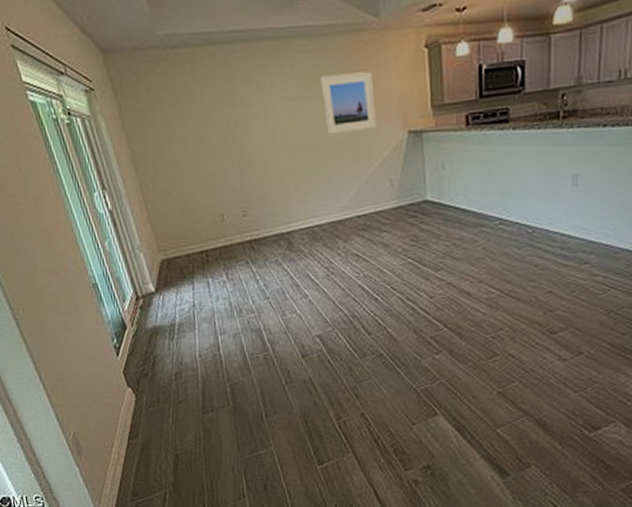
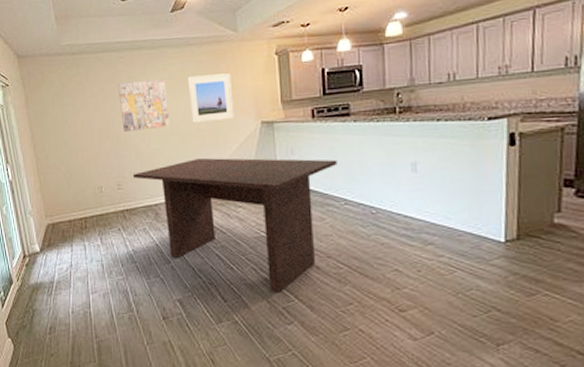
wall art: none [235,80,302,148] -> present [118,80,171,133]
dining table: none [260,174,493,322] -> present [133,157,337,293]

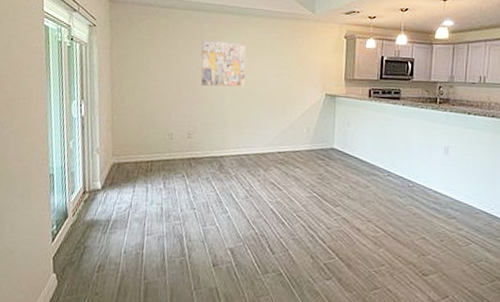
dining table: present [133,157,337,293] -> none [204,118,385,250]
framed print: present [187,73,234,123] -> none [265,44,305,88]

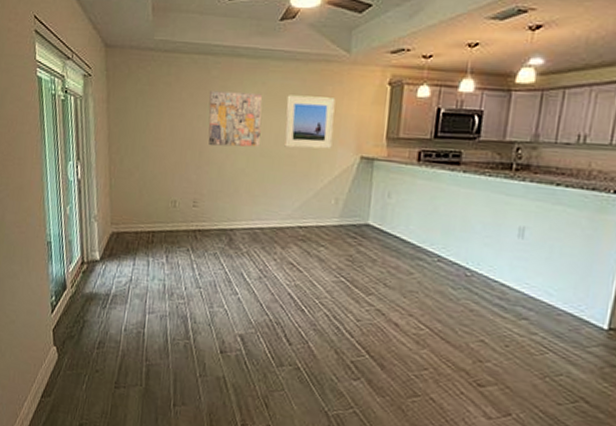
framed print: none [265,44,305,88] -> present [284,95,336,149]

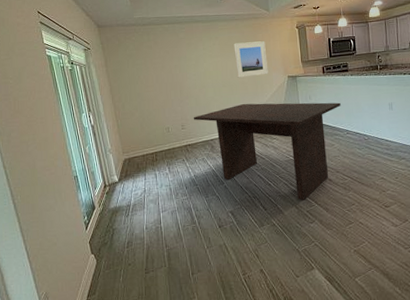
wall art: present [208,91,263,148] -> none [181,45,222,85]
dining table: none [212,185,438,345] -> present [194,102,341,200]

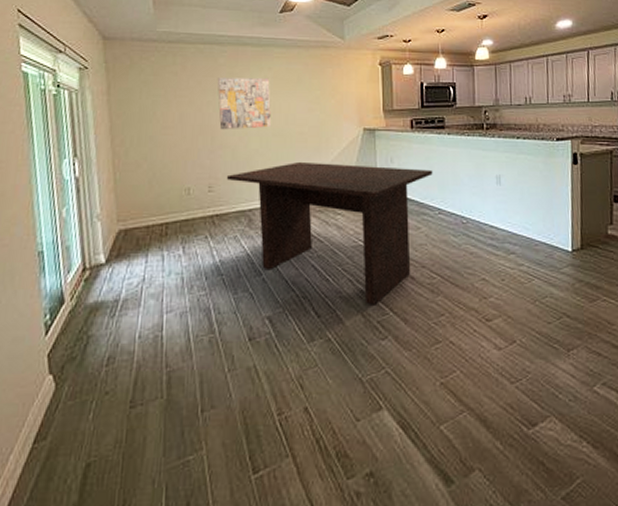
wall art: none [181,45,222,85] -> present [217,78,272,130]
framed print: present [233,41,268,78] -> none [292,78,337,126]

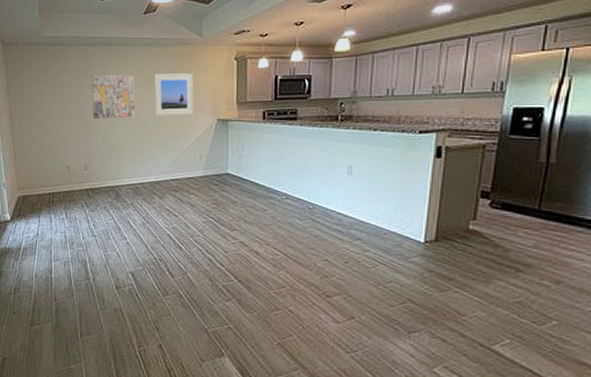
dining table: present [227,161,433,305] -> none [99,147,282,273]
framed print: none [292,78,337,126] -> present [154,73,194,116]

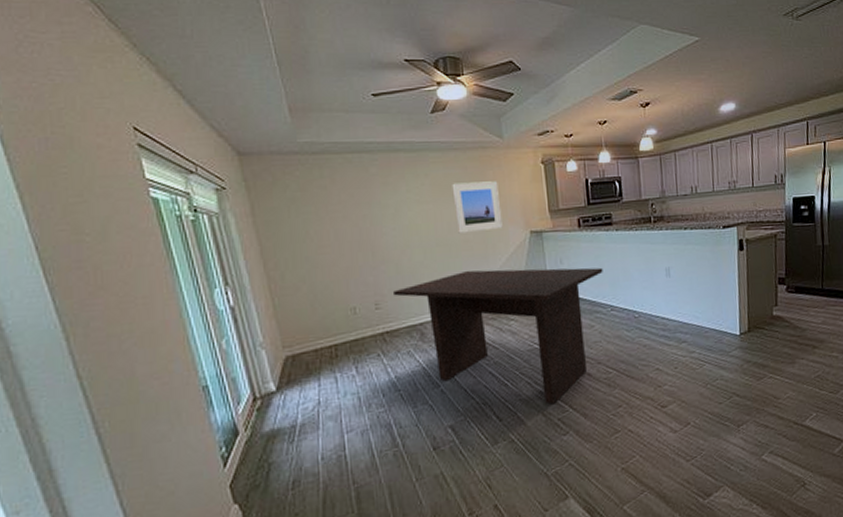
wall art: present [91,74,136,120] -> none [372,186,435,245]
dining table: none [99,147,282,273] -> present [394,267,603,405]

